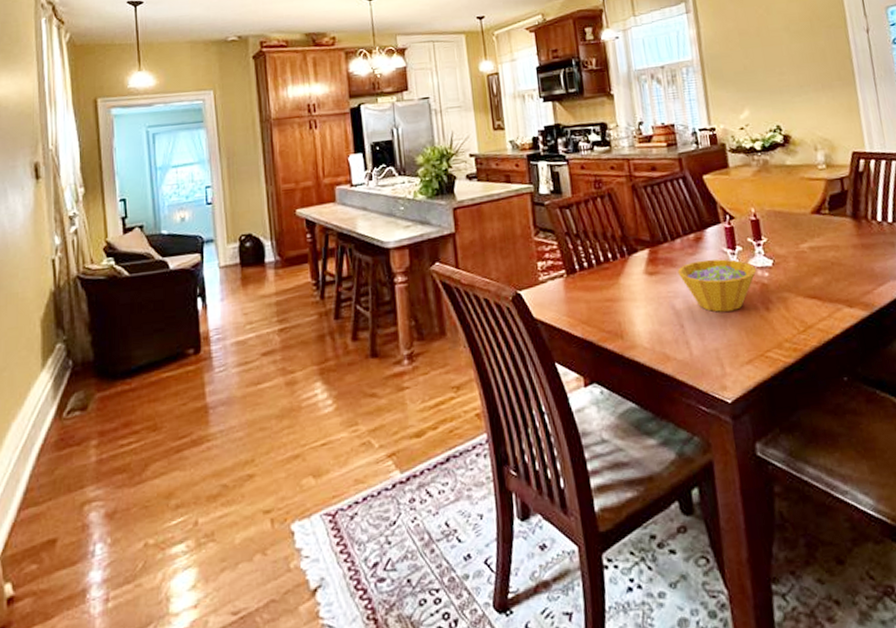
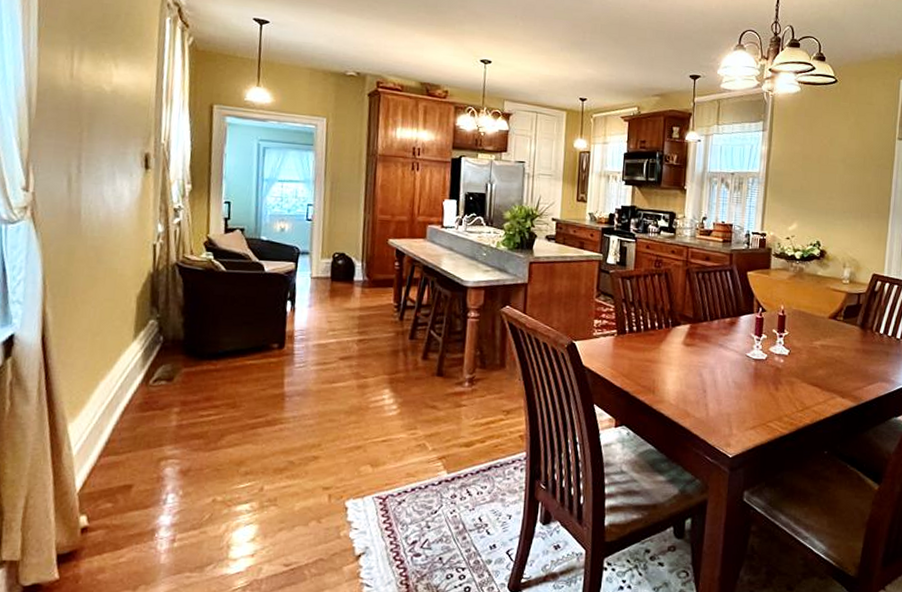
bowl: present [677,259,757,312] -> none [710,340,775,386]

